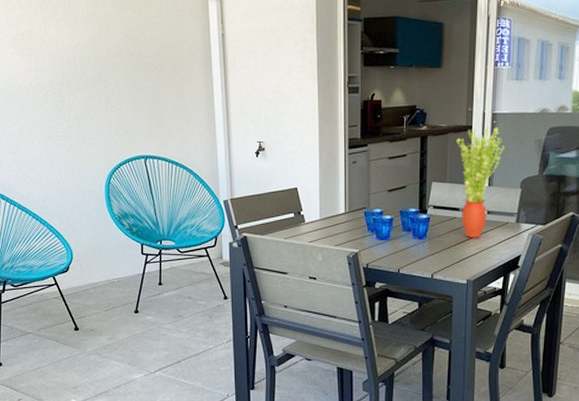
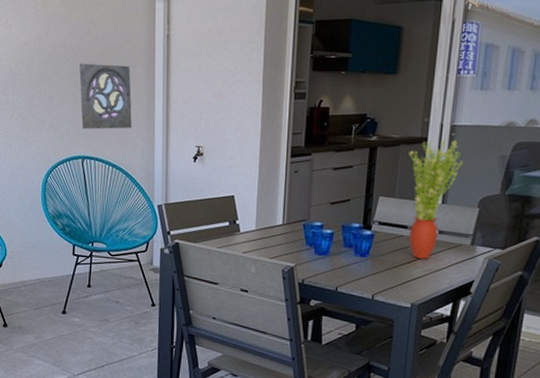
wall ornament: none [136,63,193,129] -> present [79,63,133,129]

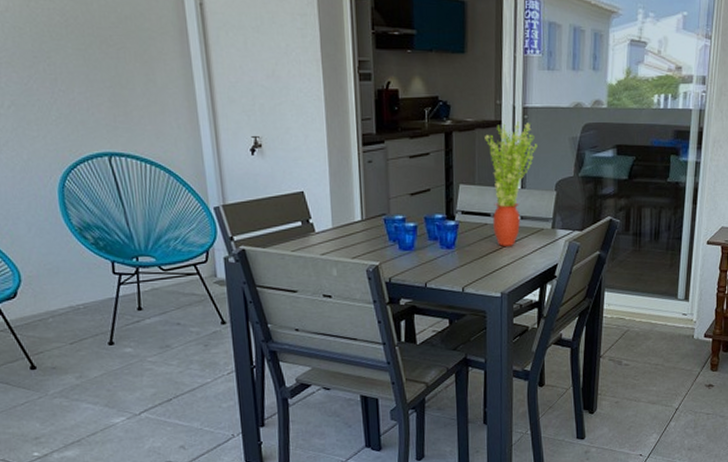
wall ornament: present [79,63,133,129] -> none [88,36,170,119]

